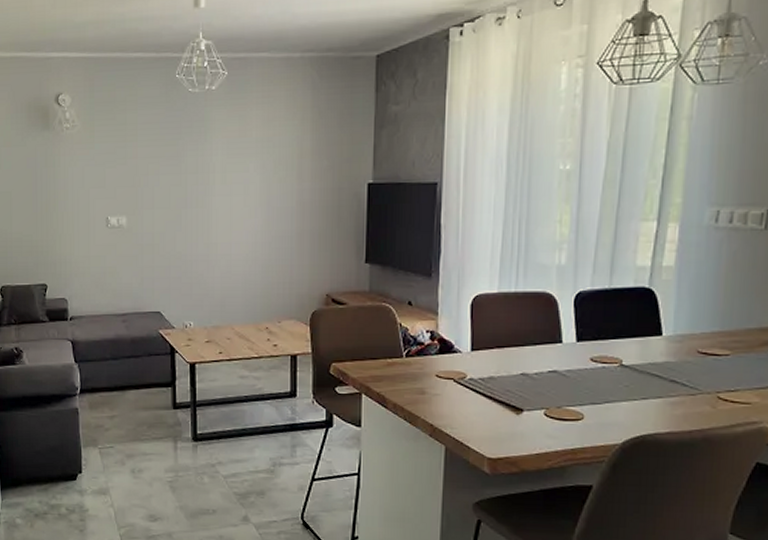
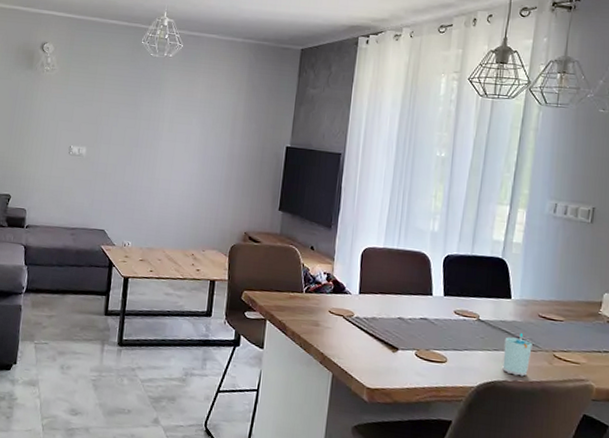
cup: none [653,375,690,426] -> present [502,333,532,377]

